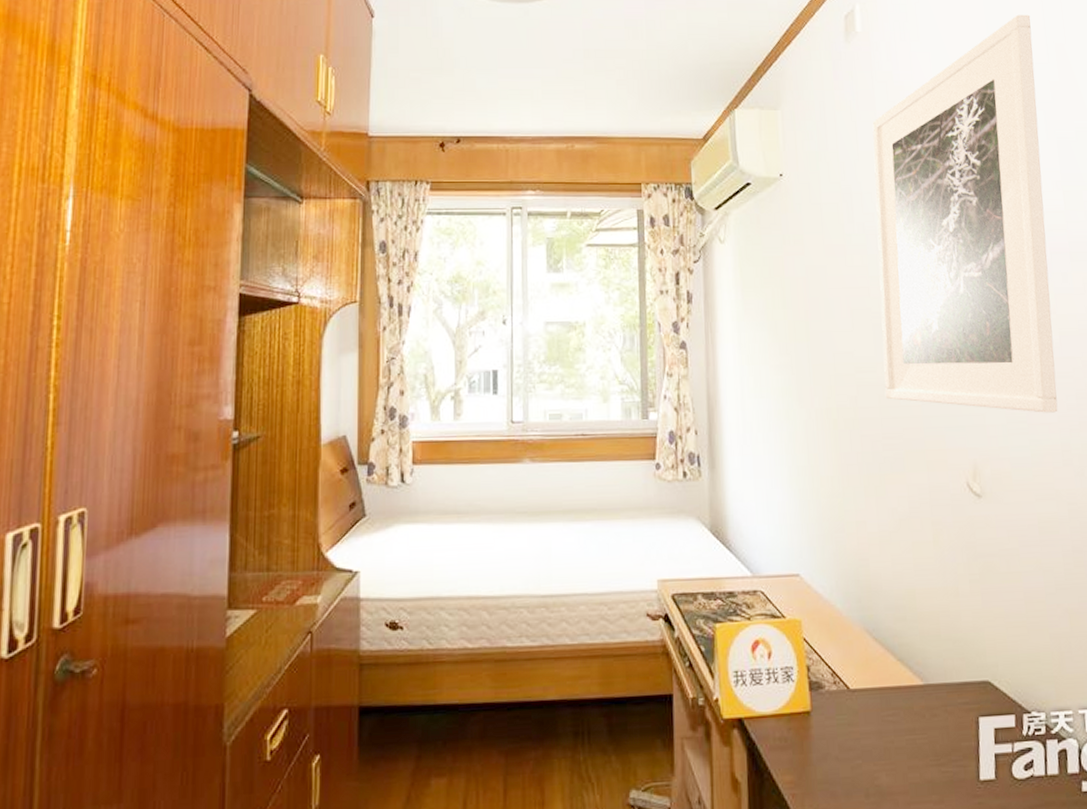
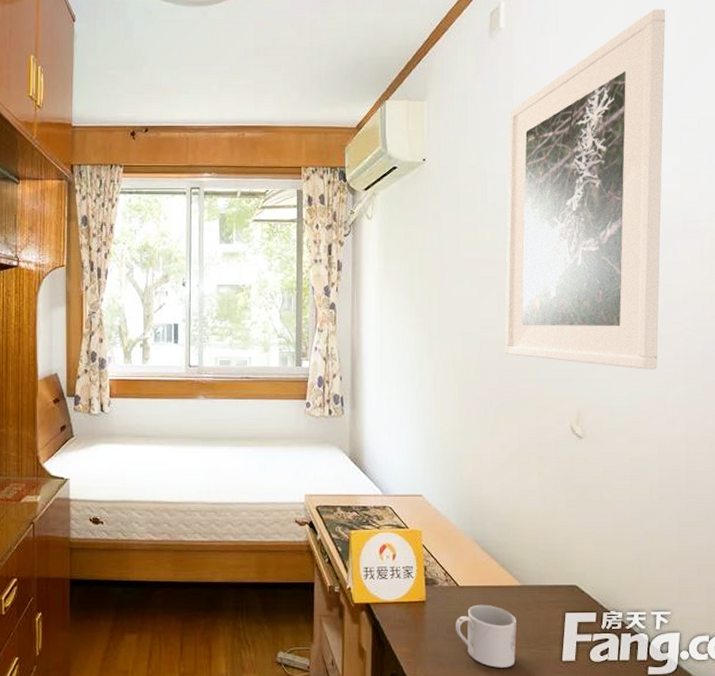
mug: none [848,711,924,795] -> present [456,604,517,668]

